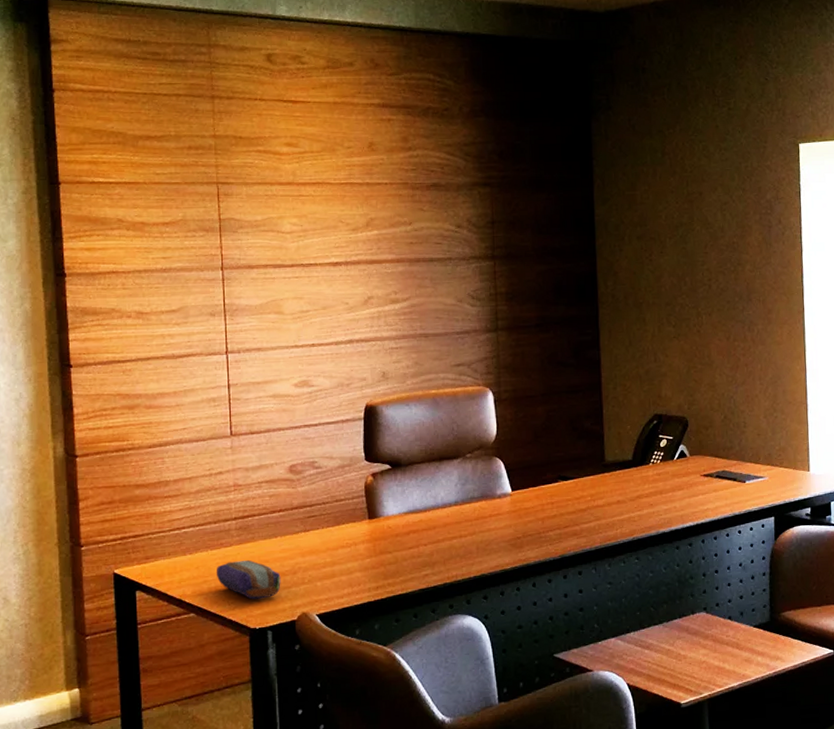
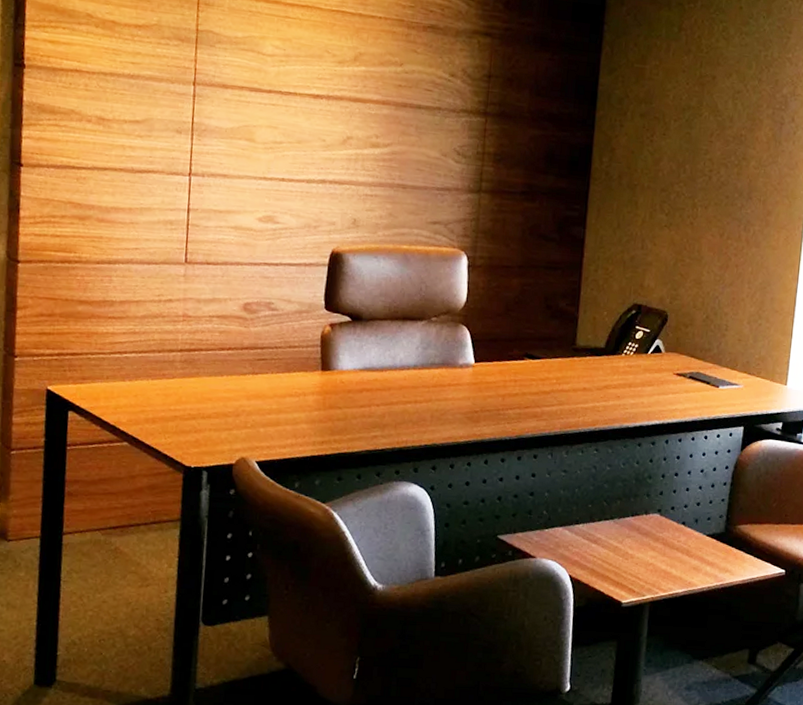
pencil case: present [216,559,281,600] -> none [154,394,223,438]

